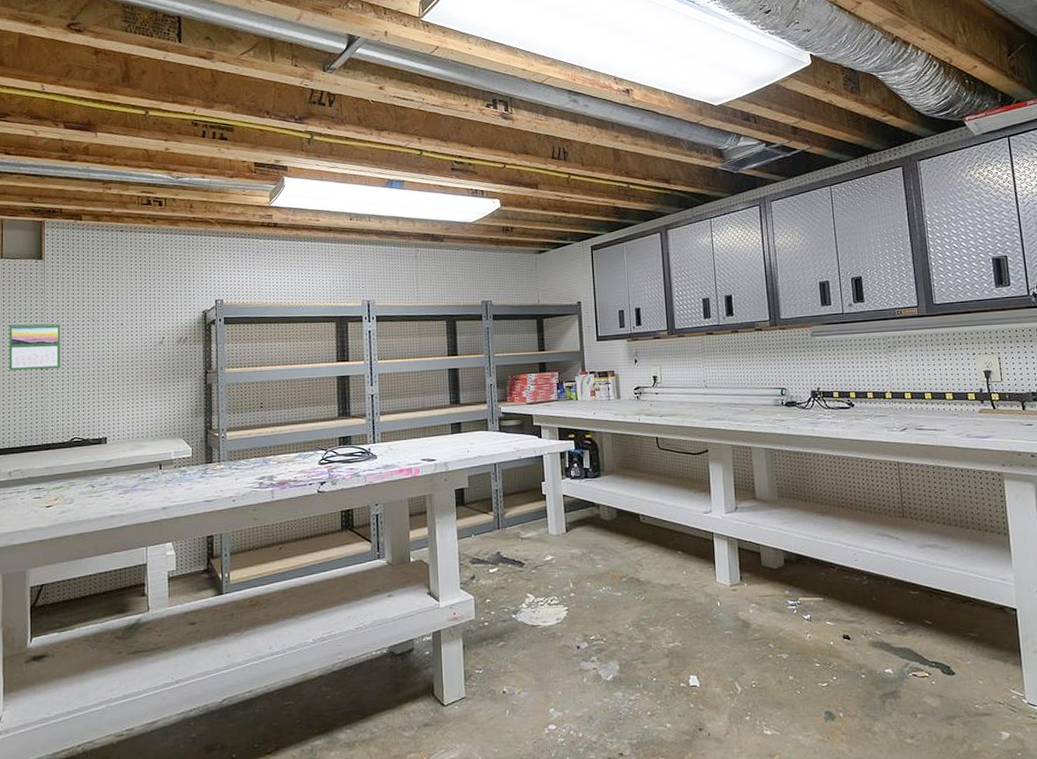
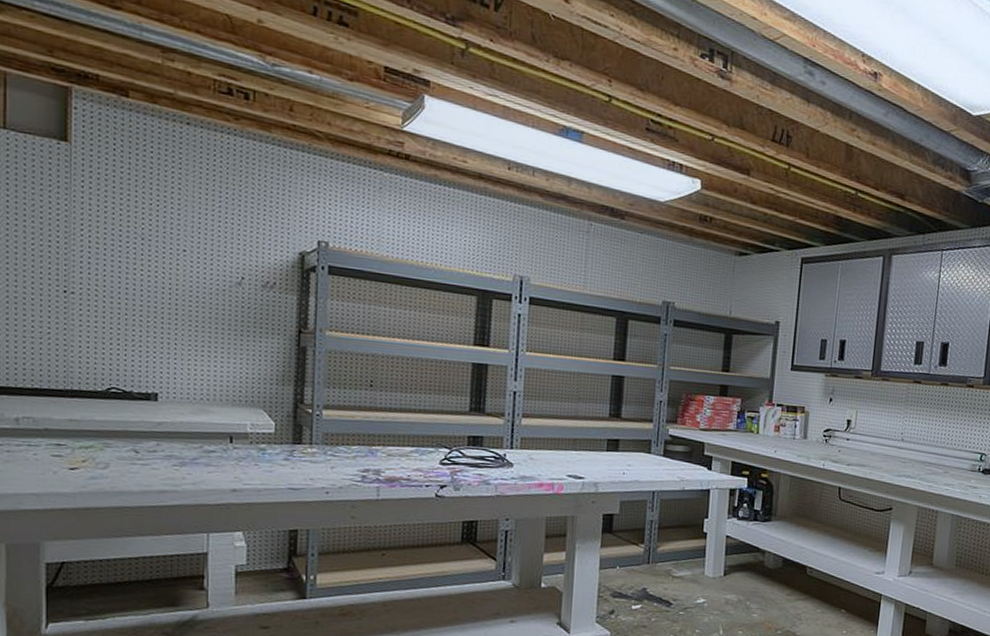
calendar: present [9,322,61,371] -> none [16,221,94,295]

